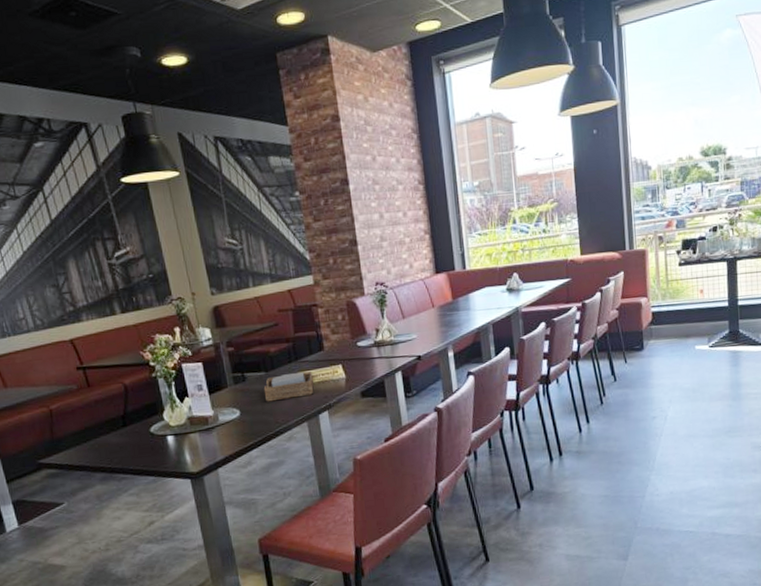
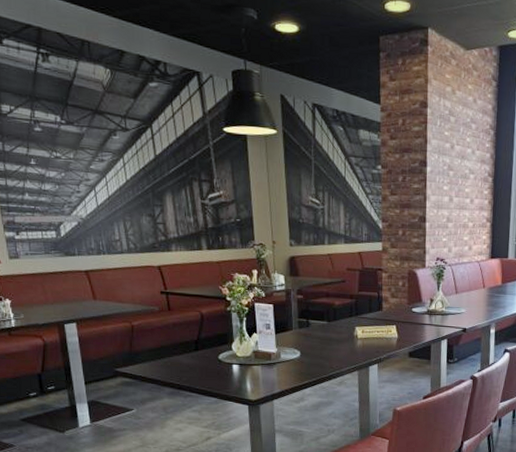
napkin holder: present [263,371,314,402] -> none [324,326,369,349]

